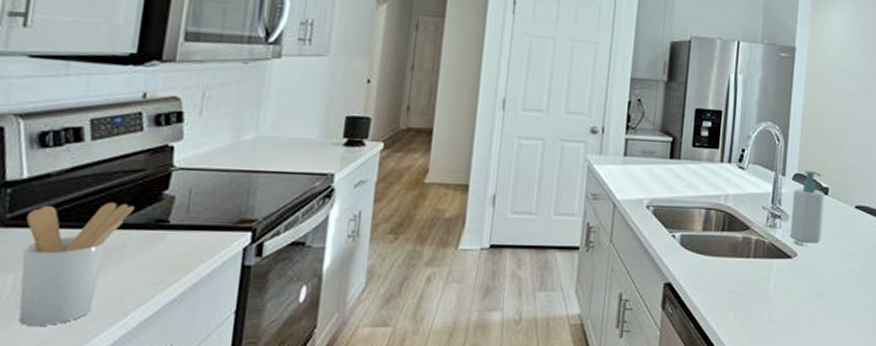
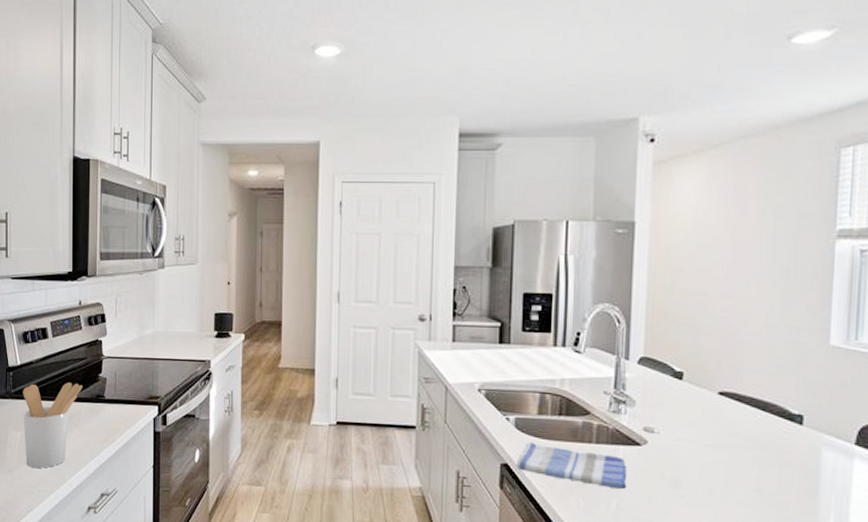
dish towel: none [679,258,779,303] -> present [516,441,627,490]
soap bottle: present [789,170,825,242] -> none [637,353,678,430]

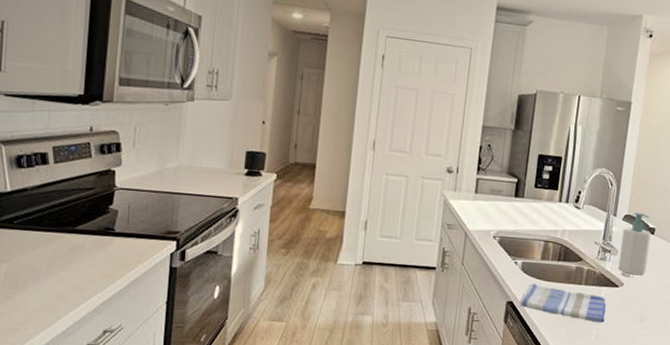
utensil holder: present [23,382,83,468] -> none [10,212,89,304]
soap bottle: none [637,353,678,430] -> present [618,212,651,275]

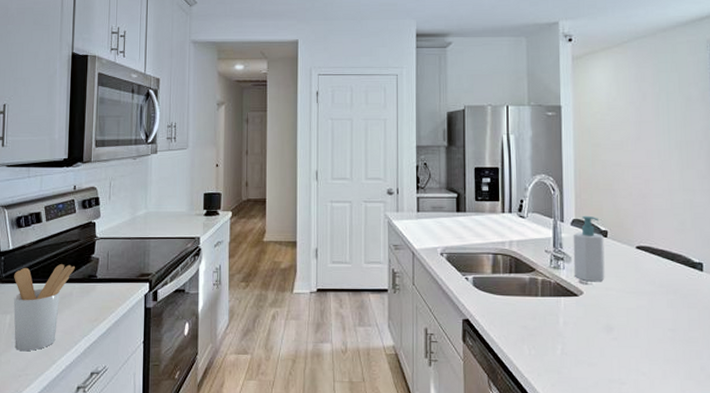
utensil holder: none [10,212,89,304] -> present [13,264,75,351]
dish towel: present [519,282,606,323] -> none [476,298,569,336]

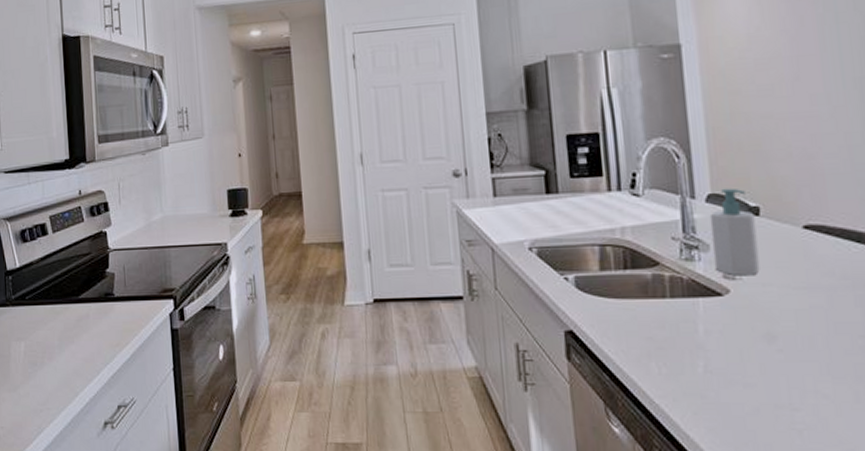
utensil holder: present [13,264,75,351] -> none [24,282,89,382]

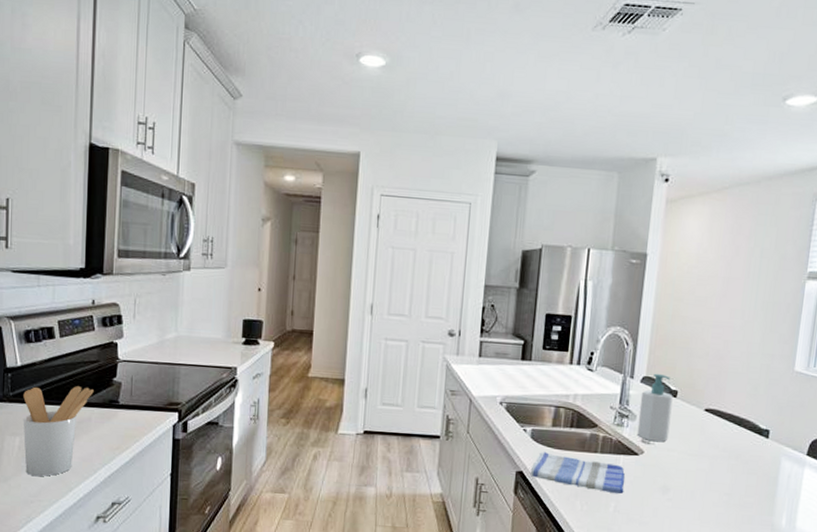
utensil holder: none [24,282,89,382] -> present [23,386,94,476]
dish towel: none [582,302,713,349] -> present [530,451,625,494]

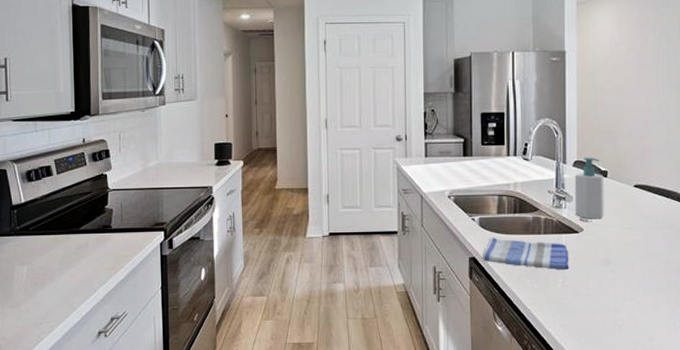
utensil holder: present [23,386,94,476] -> none [28,216,89,299]

